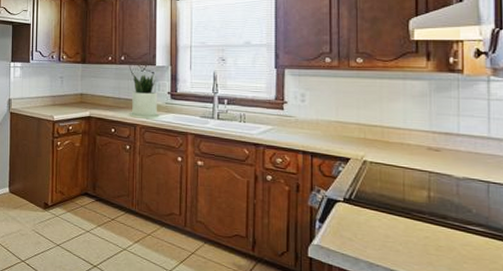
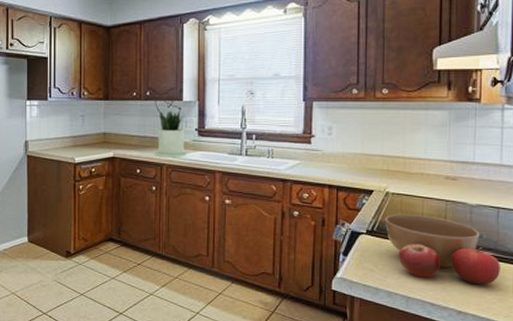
bowl: none [363,183,469,242] -> present [385,213,480,269]
fruit: none [378,214,426,251] -> present [398,244,441,278]
fruit: none [438,221,494,263] -> present [452,247,500,285]

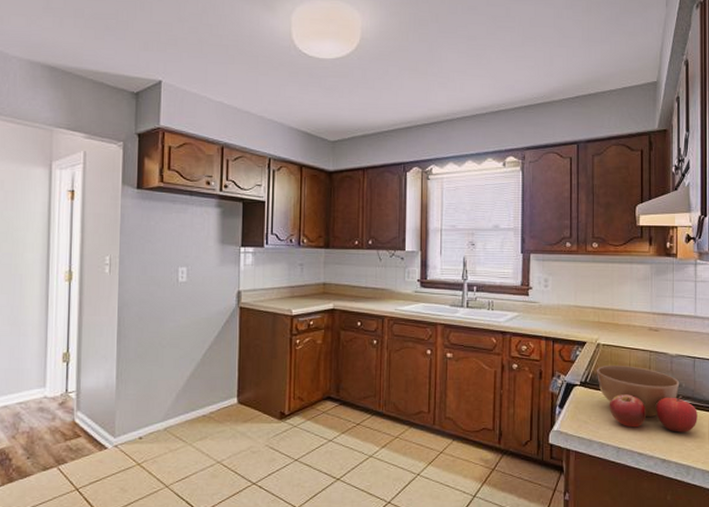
planter: present [155,110,187,157] -> none [376,260,409,309]

